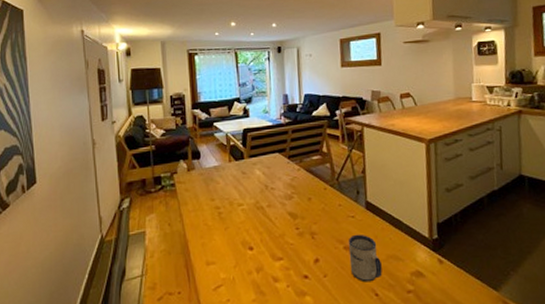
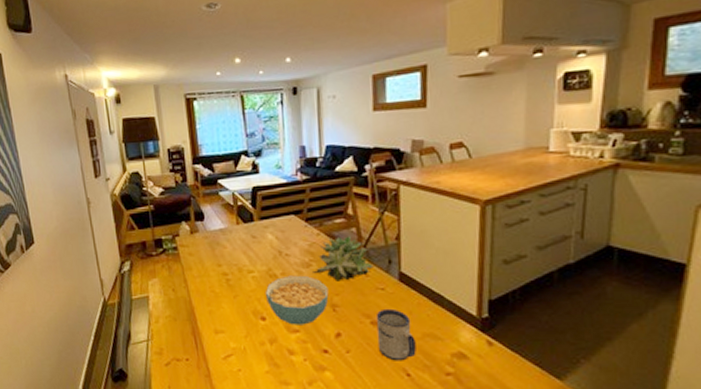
cereal bowl: none [252,207,308,254] -> present [265,275,329,325]
succulent plant: none [294,170,345,211] -> present [313,236,374,282]

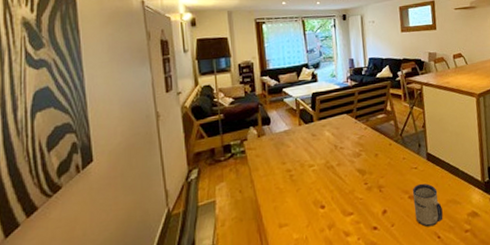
cereal bowl: present [265,275,329,325] -> none [323,164,376,209]
succulent plant: present [313,236,374,282] -> none [362,127,408,166]

